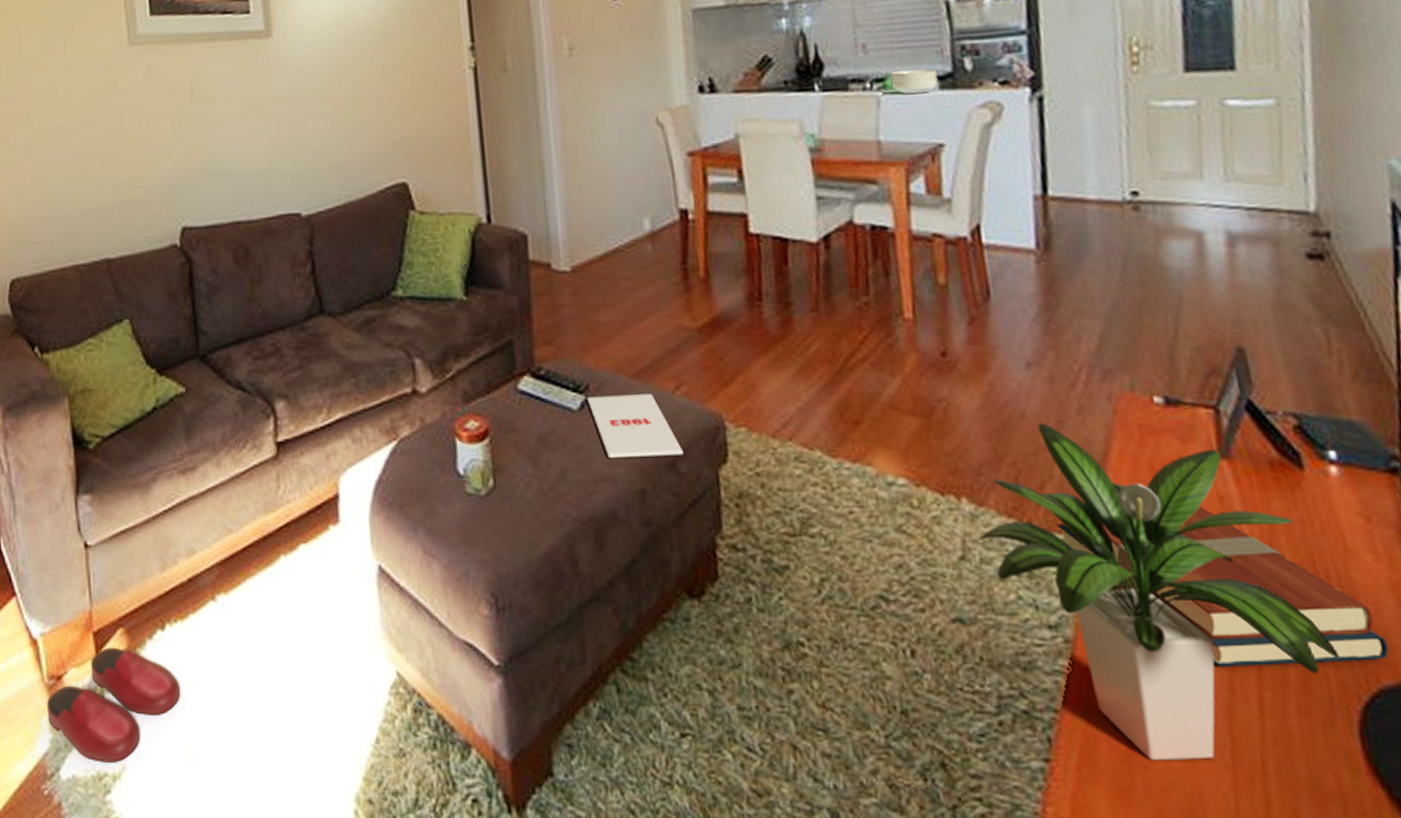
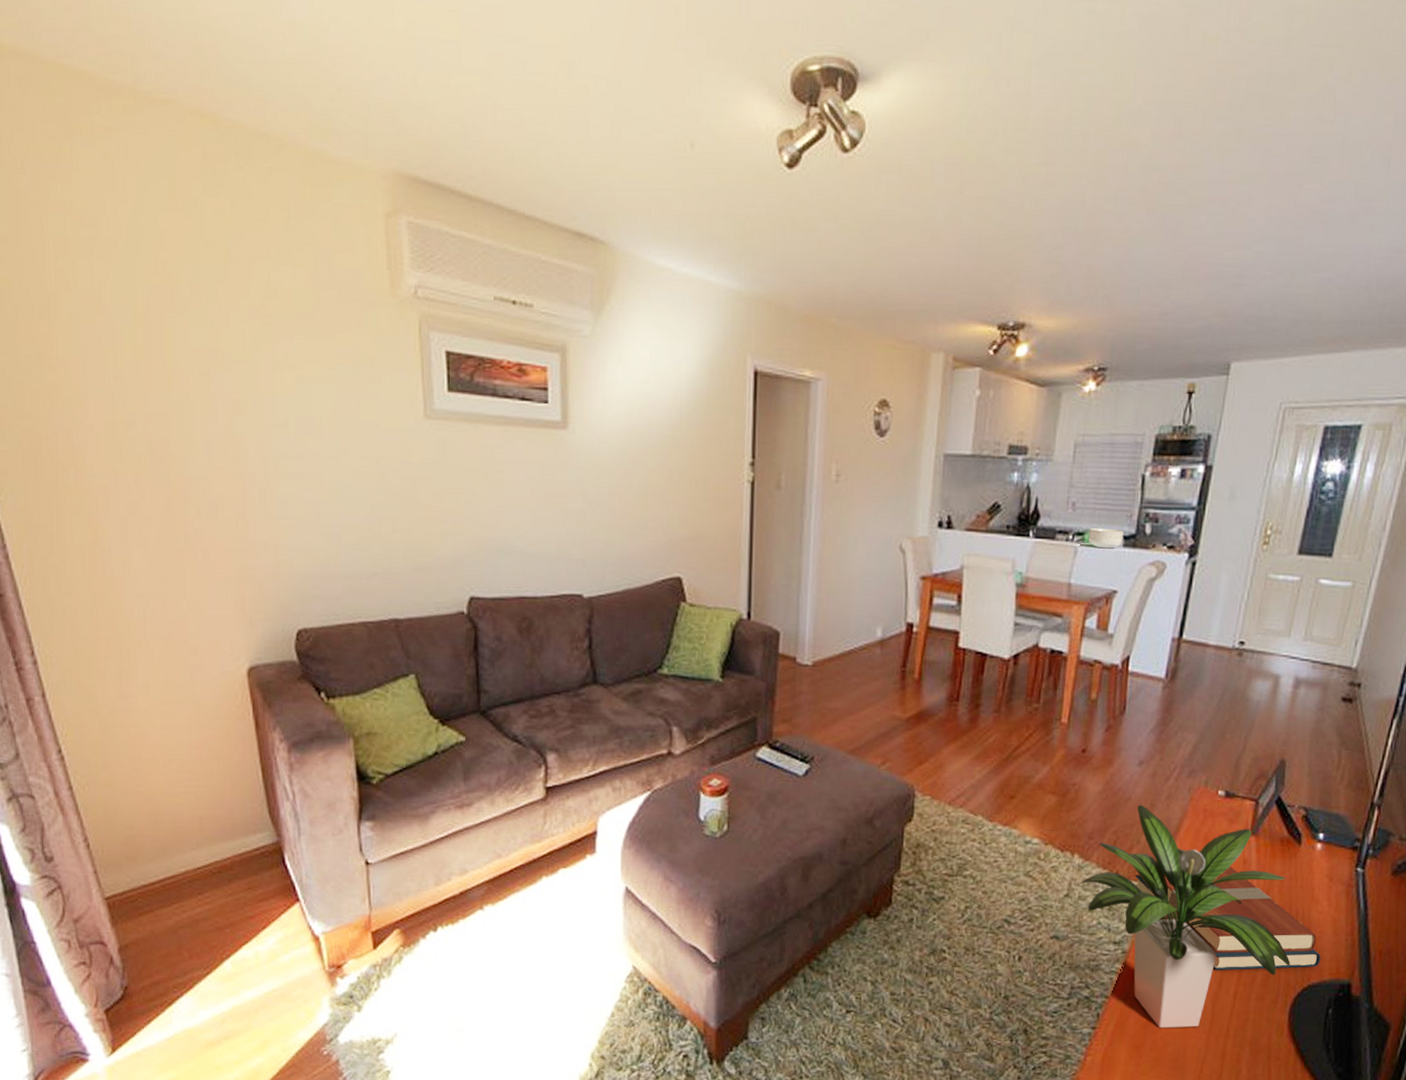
slippers: present [46,647,180,763] -> none [327,944,448,1031]
magazine: present [586,394,683,459] -> none [810,766,880,815]

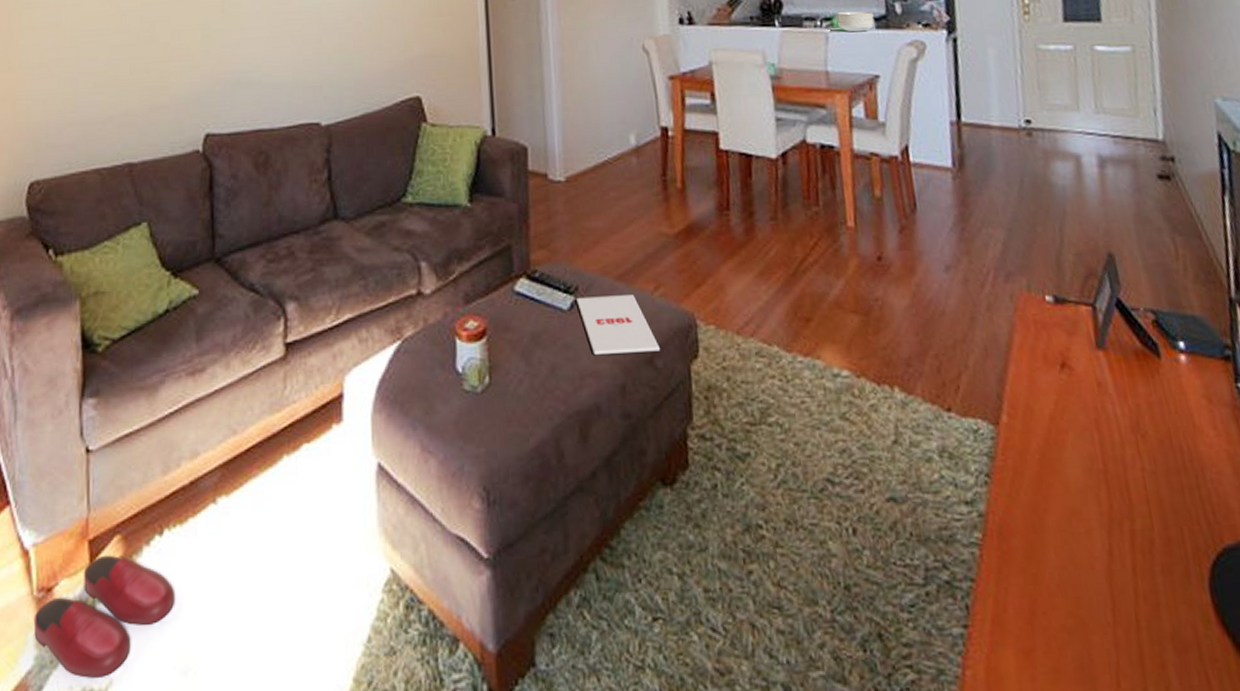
slippers: none [327,944,448,1031] -> present [33,555,174,678]
magazine: none [810,766,880,815] -> present [575,295,660,356]
potted plant: present [1080,804,1290,1028] -> none [908,319,1192,621]
books: present [1135,867,1321,970] -> none [971,391,1229,534]

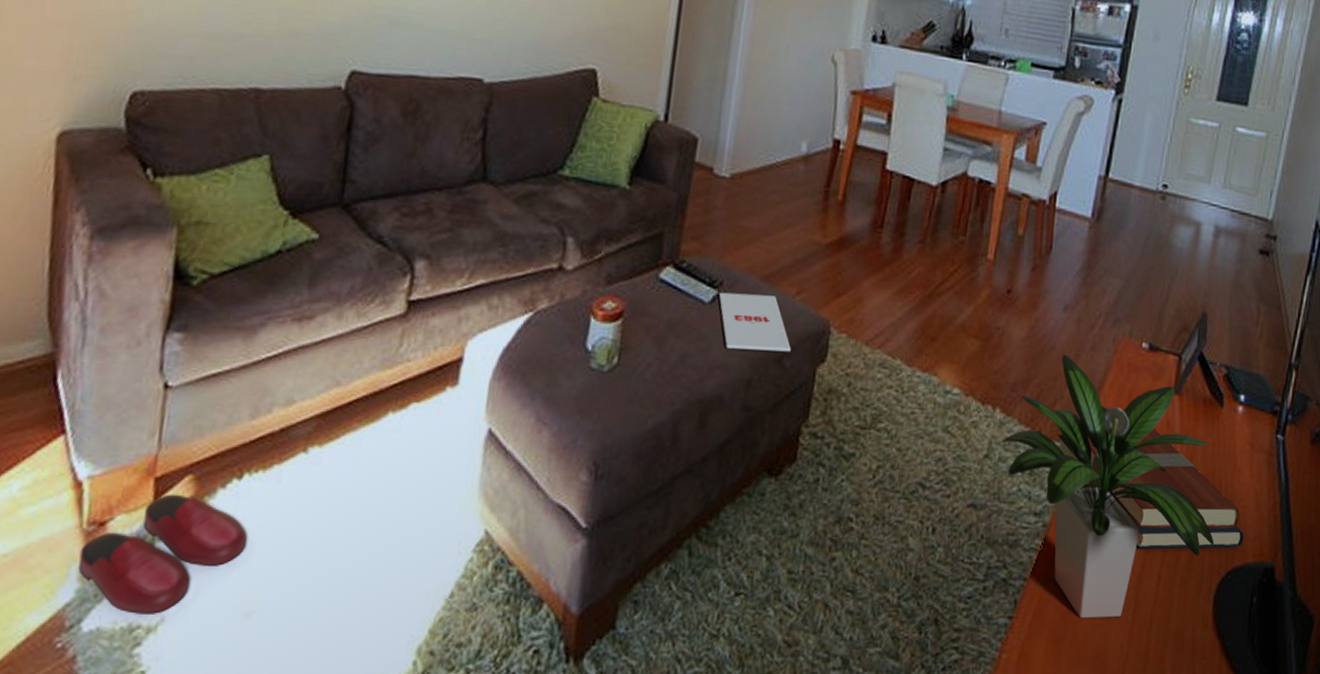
bowl: present [837,11,875,33] -> none [1019,56,1055,79]
potted plant: none [908,319,1192,621] -> present [1000,354,1214,618]
books: none [971,391,1229,534] -> present [1058,428,1245,550]

